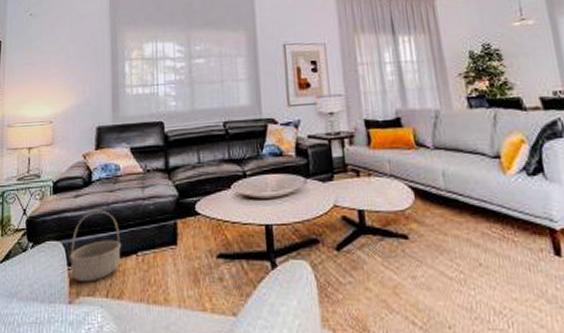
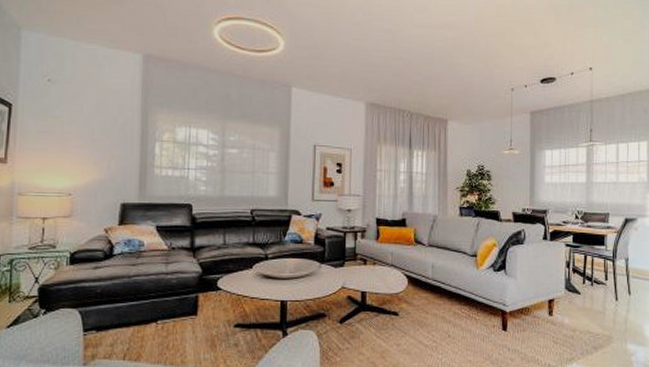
basket: present [69,209,121,283] -> none [86,281,141,347]

